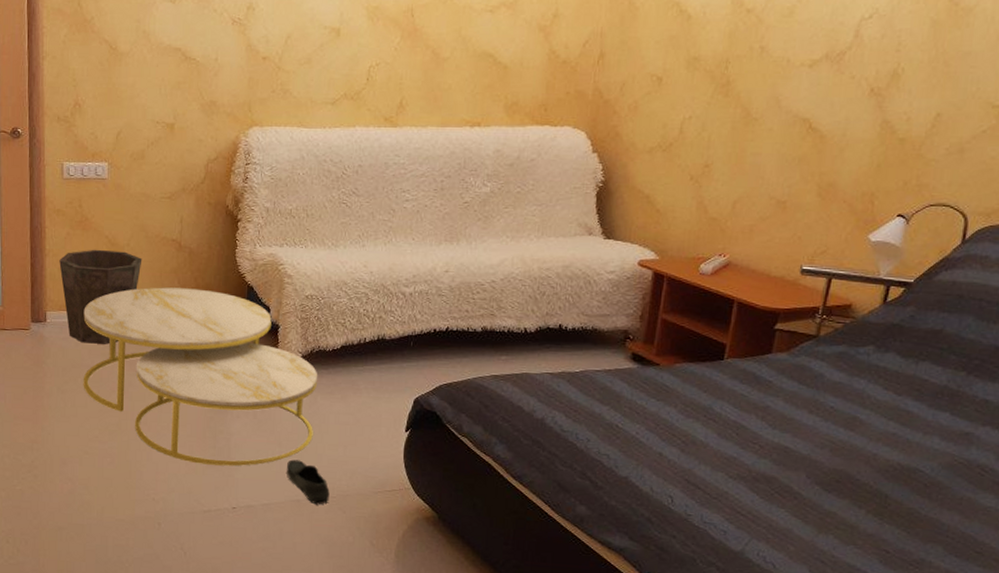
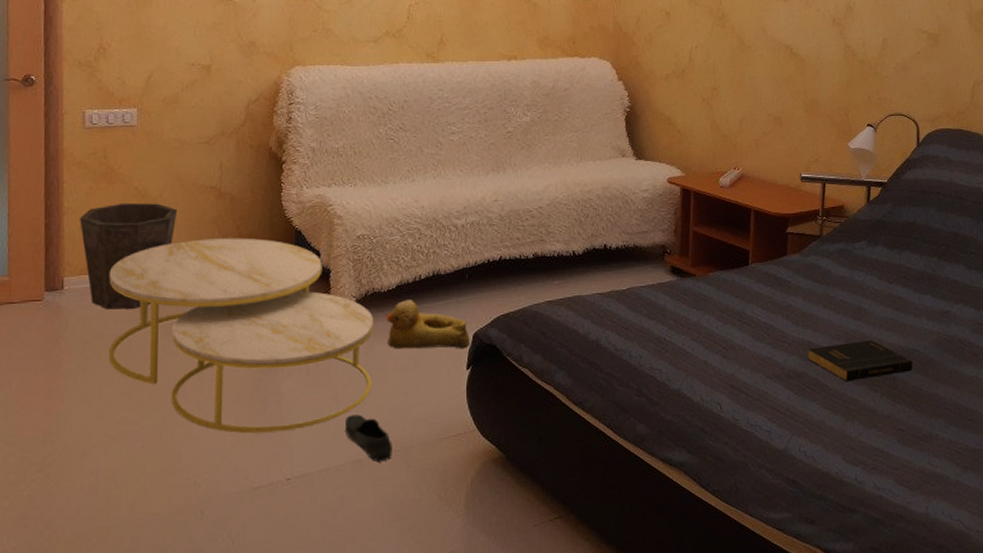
rubber duck: none [330,360,411,412] -> present [386,300,470,350]
book: none [781,452,914,493] -> present [807,340,913,382]

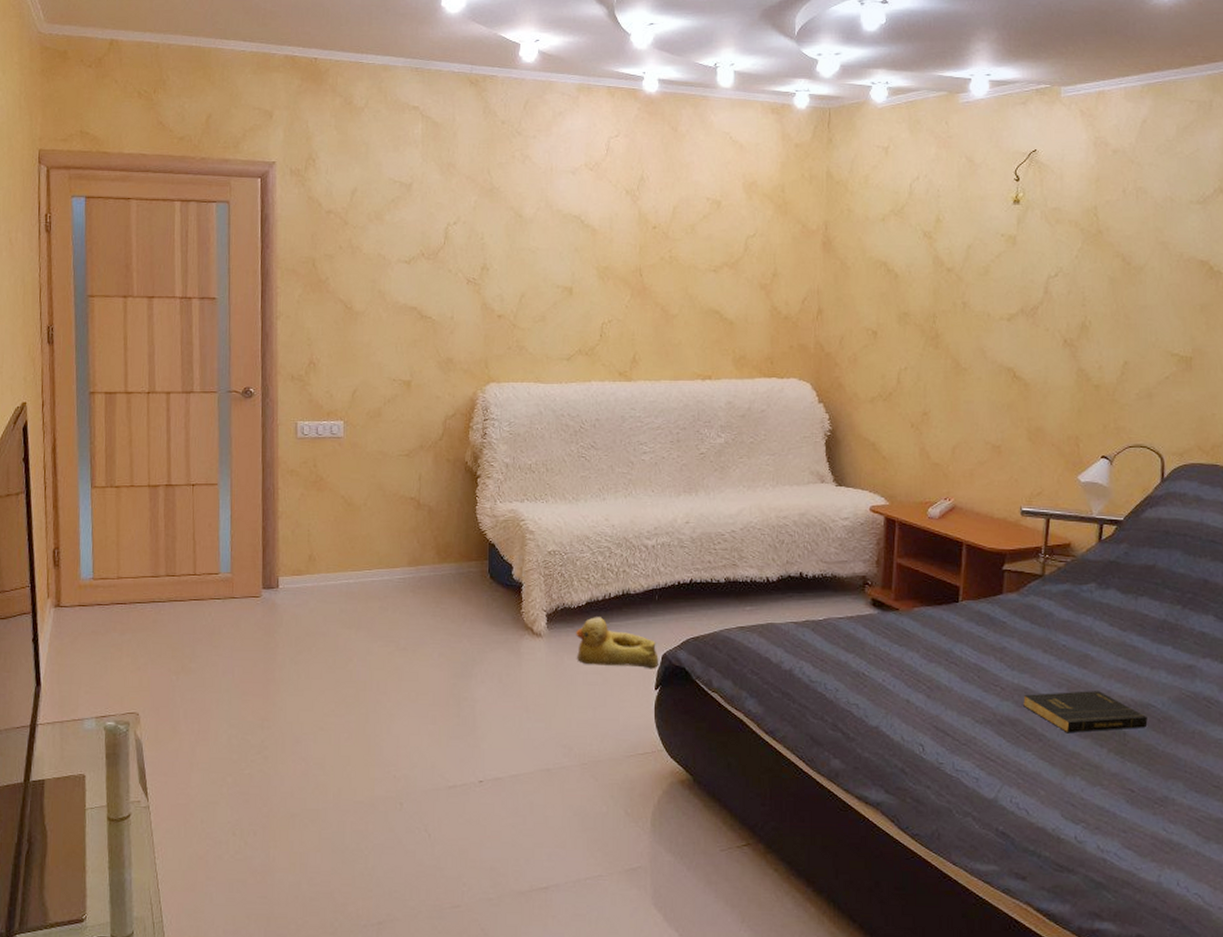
waste bin: present [80,202,178,310] -> none [293,510,380,610]
coffee table: present [108,238,374,434] -> none [318,547,564,736]
shoe: present [345,414,392,463] -> none [535,725,581,774]

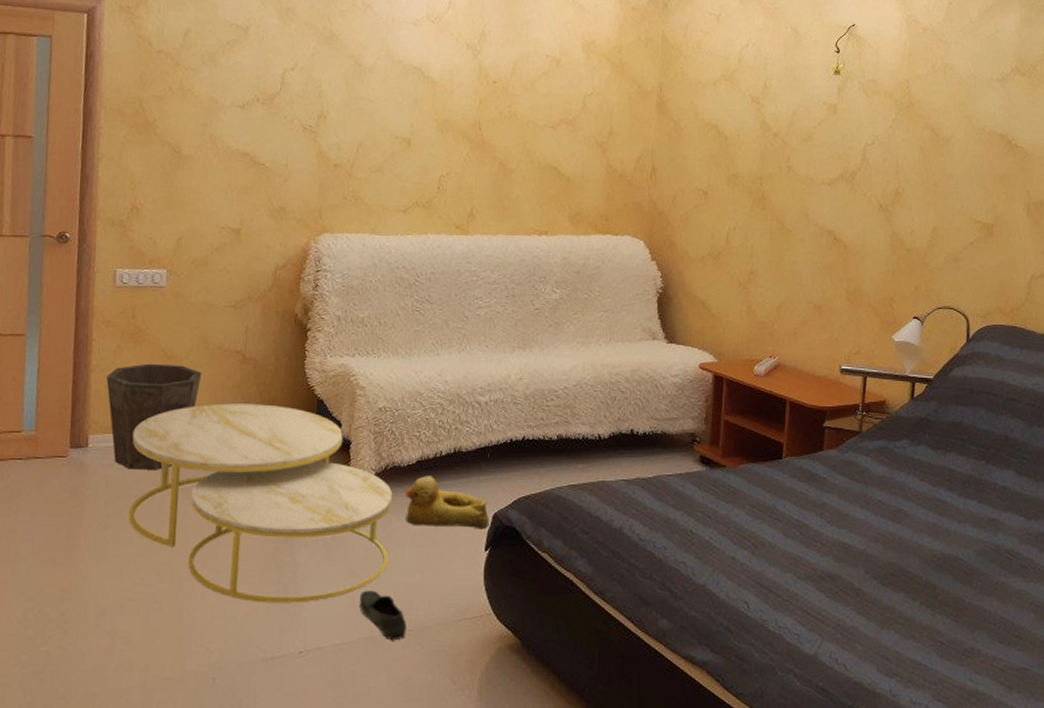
waste bin: none [293,510,380,610] -> present [106,363,202,470]
coffee table: none [318,547,564,736] -> present [128,403,393,603]
shoe: none [535,725,581,774] -> present [360,590,407,641]
book: present [1023,691,1148,734] -> none [842,545,956,588]

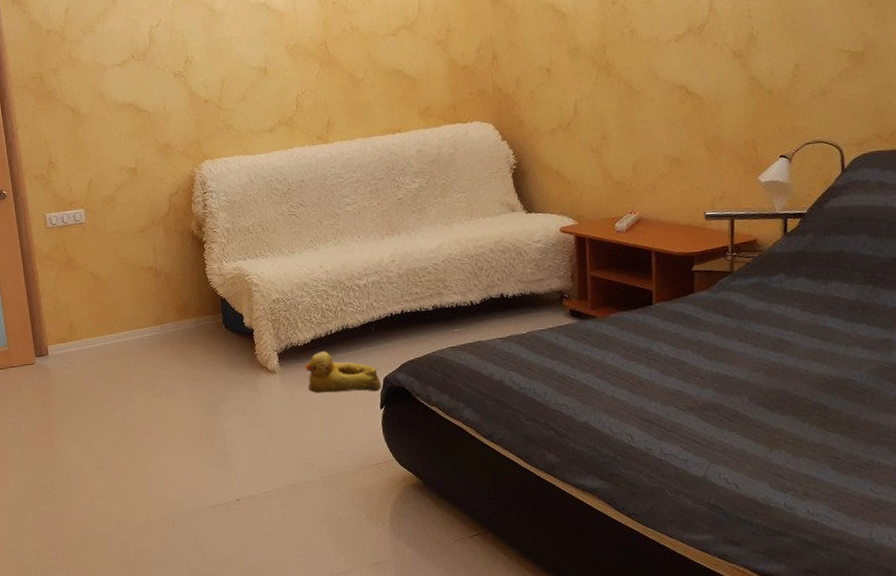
waste bin: present [106,363,202,470] -> none [53,283,126,369]
coffee table: present [128,403,393,603] -> none [80,307,299,464]
shoe: present [360,590,407,641] -> none [279,448,323,487]

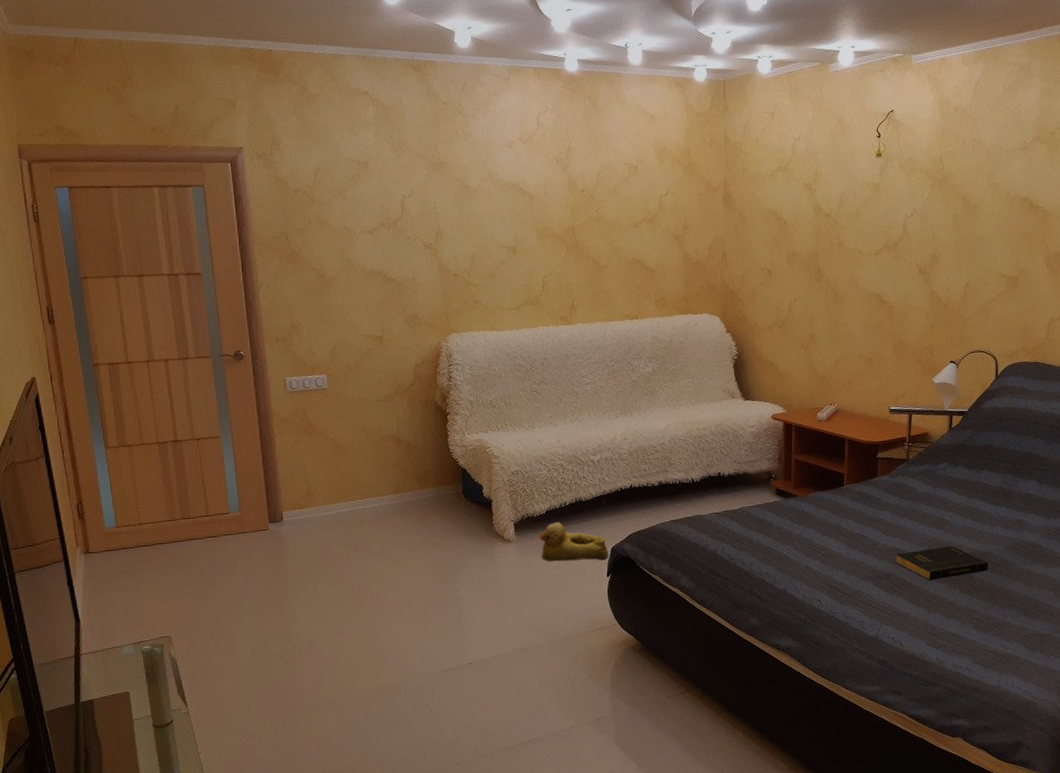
book: none [723,371,847,412] -> present [895,546,989,581]

